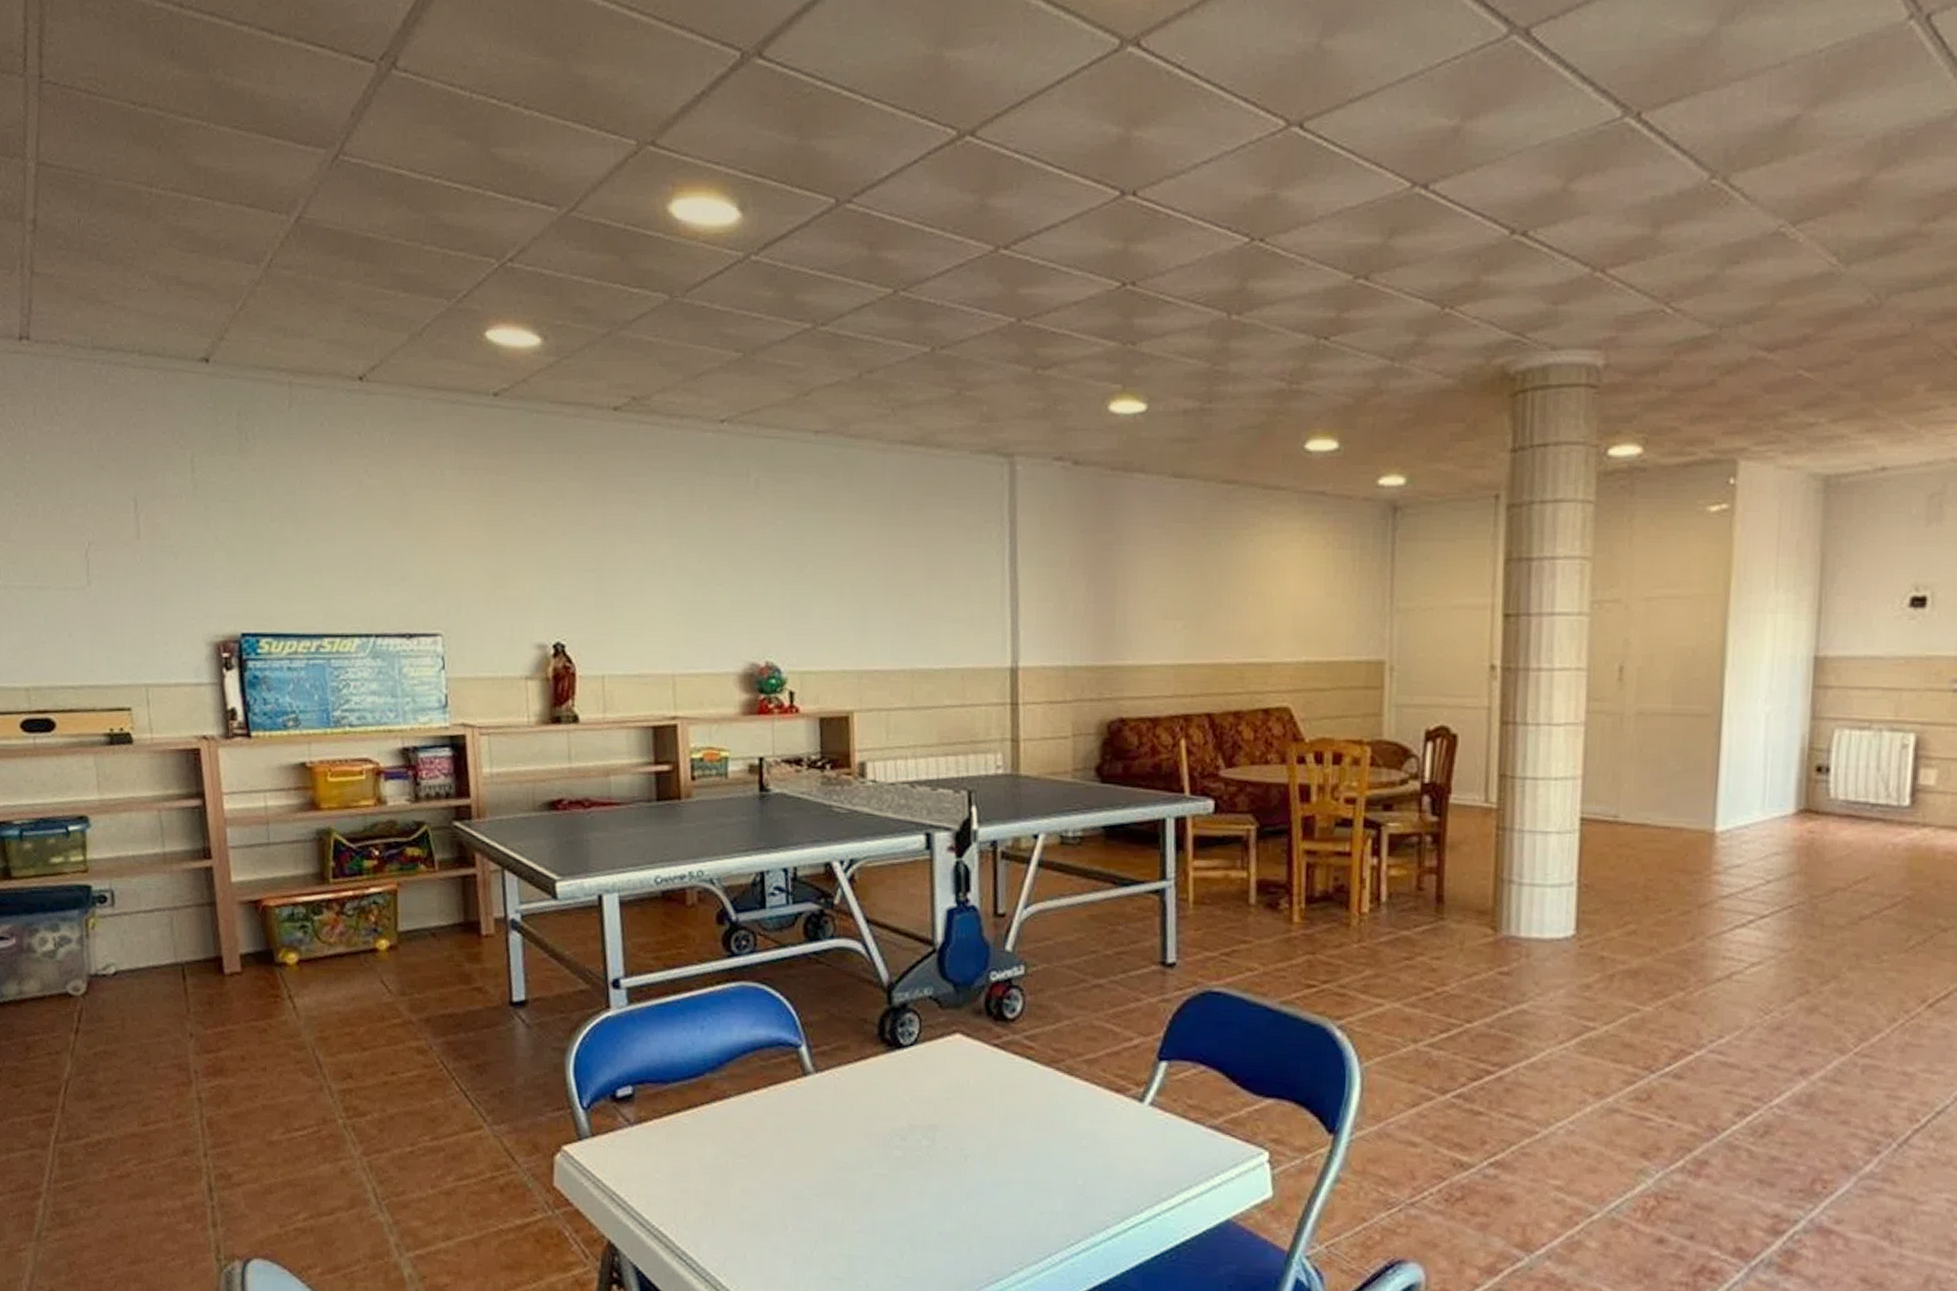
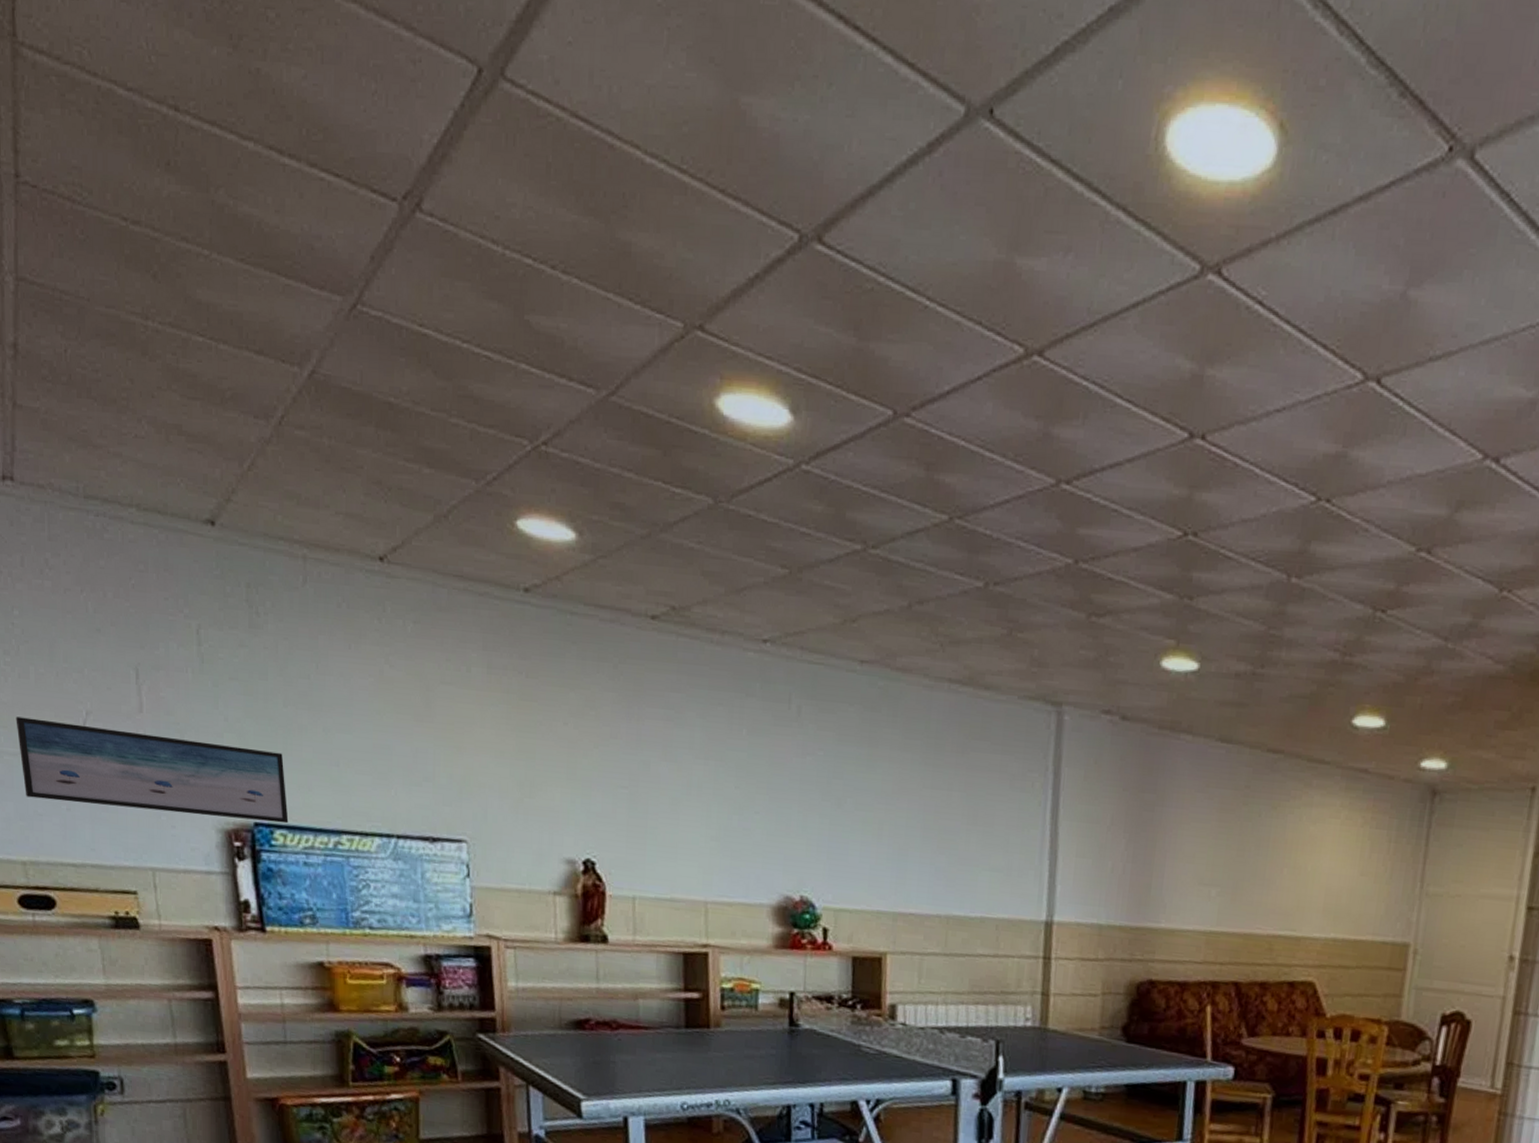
wall art: none [24,553,274,632] -> present [15,716,289,824]

